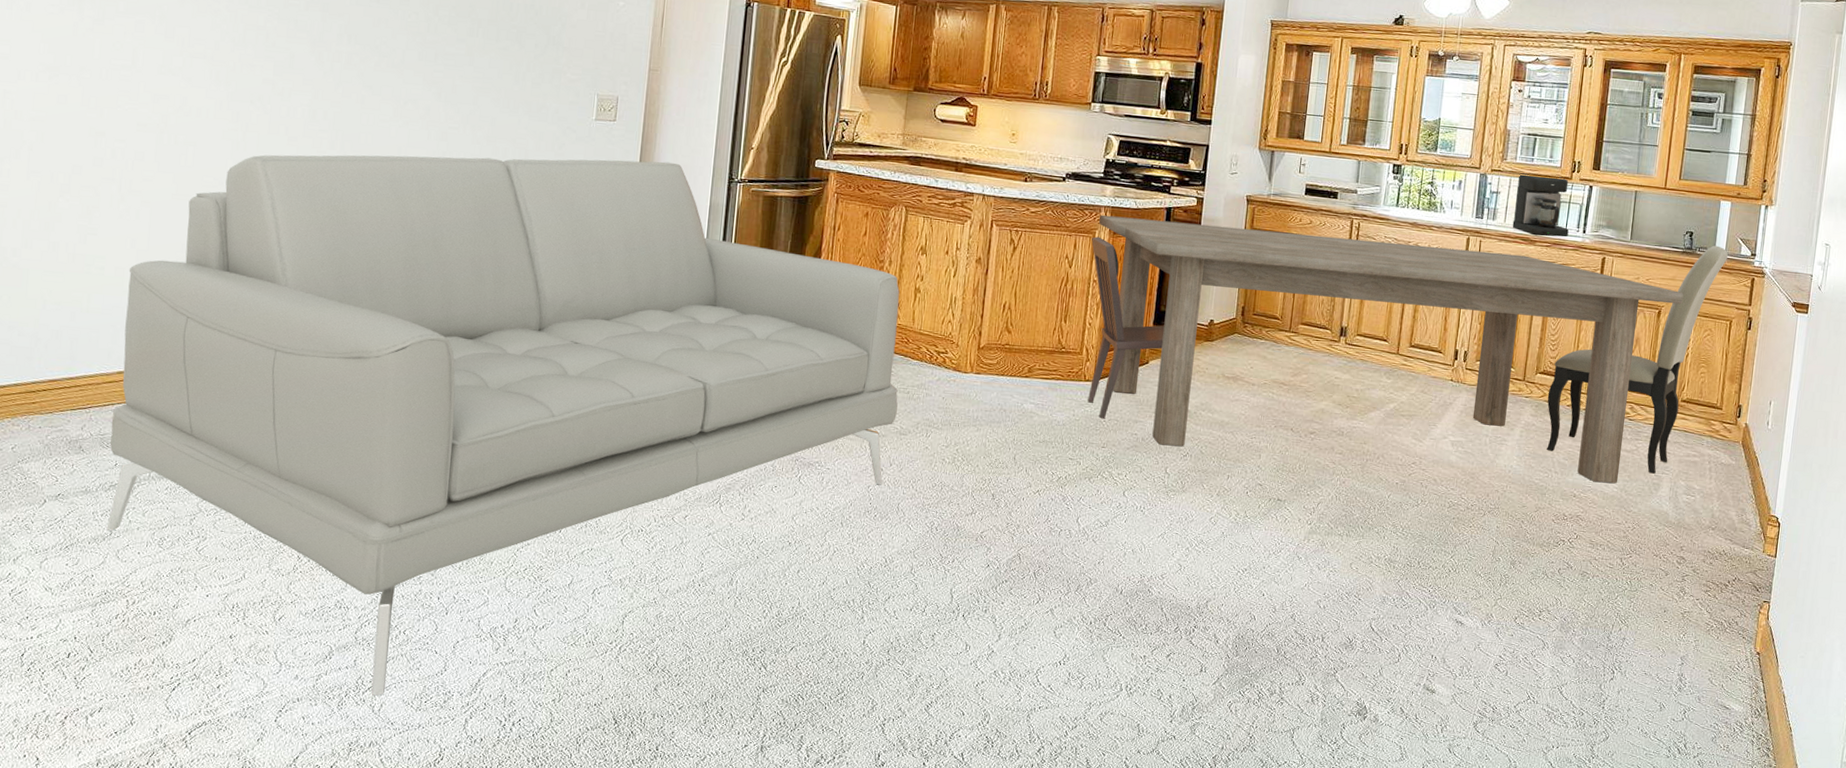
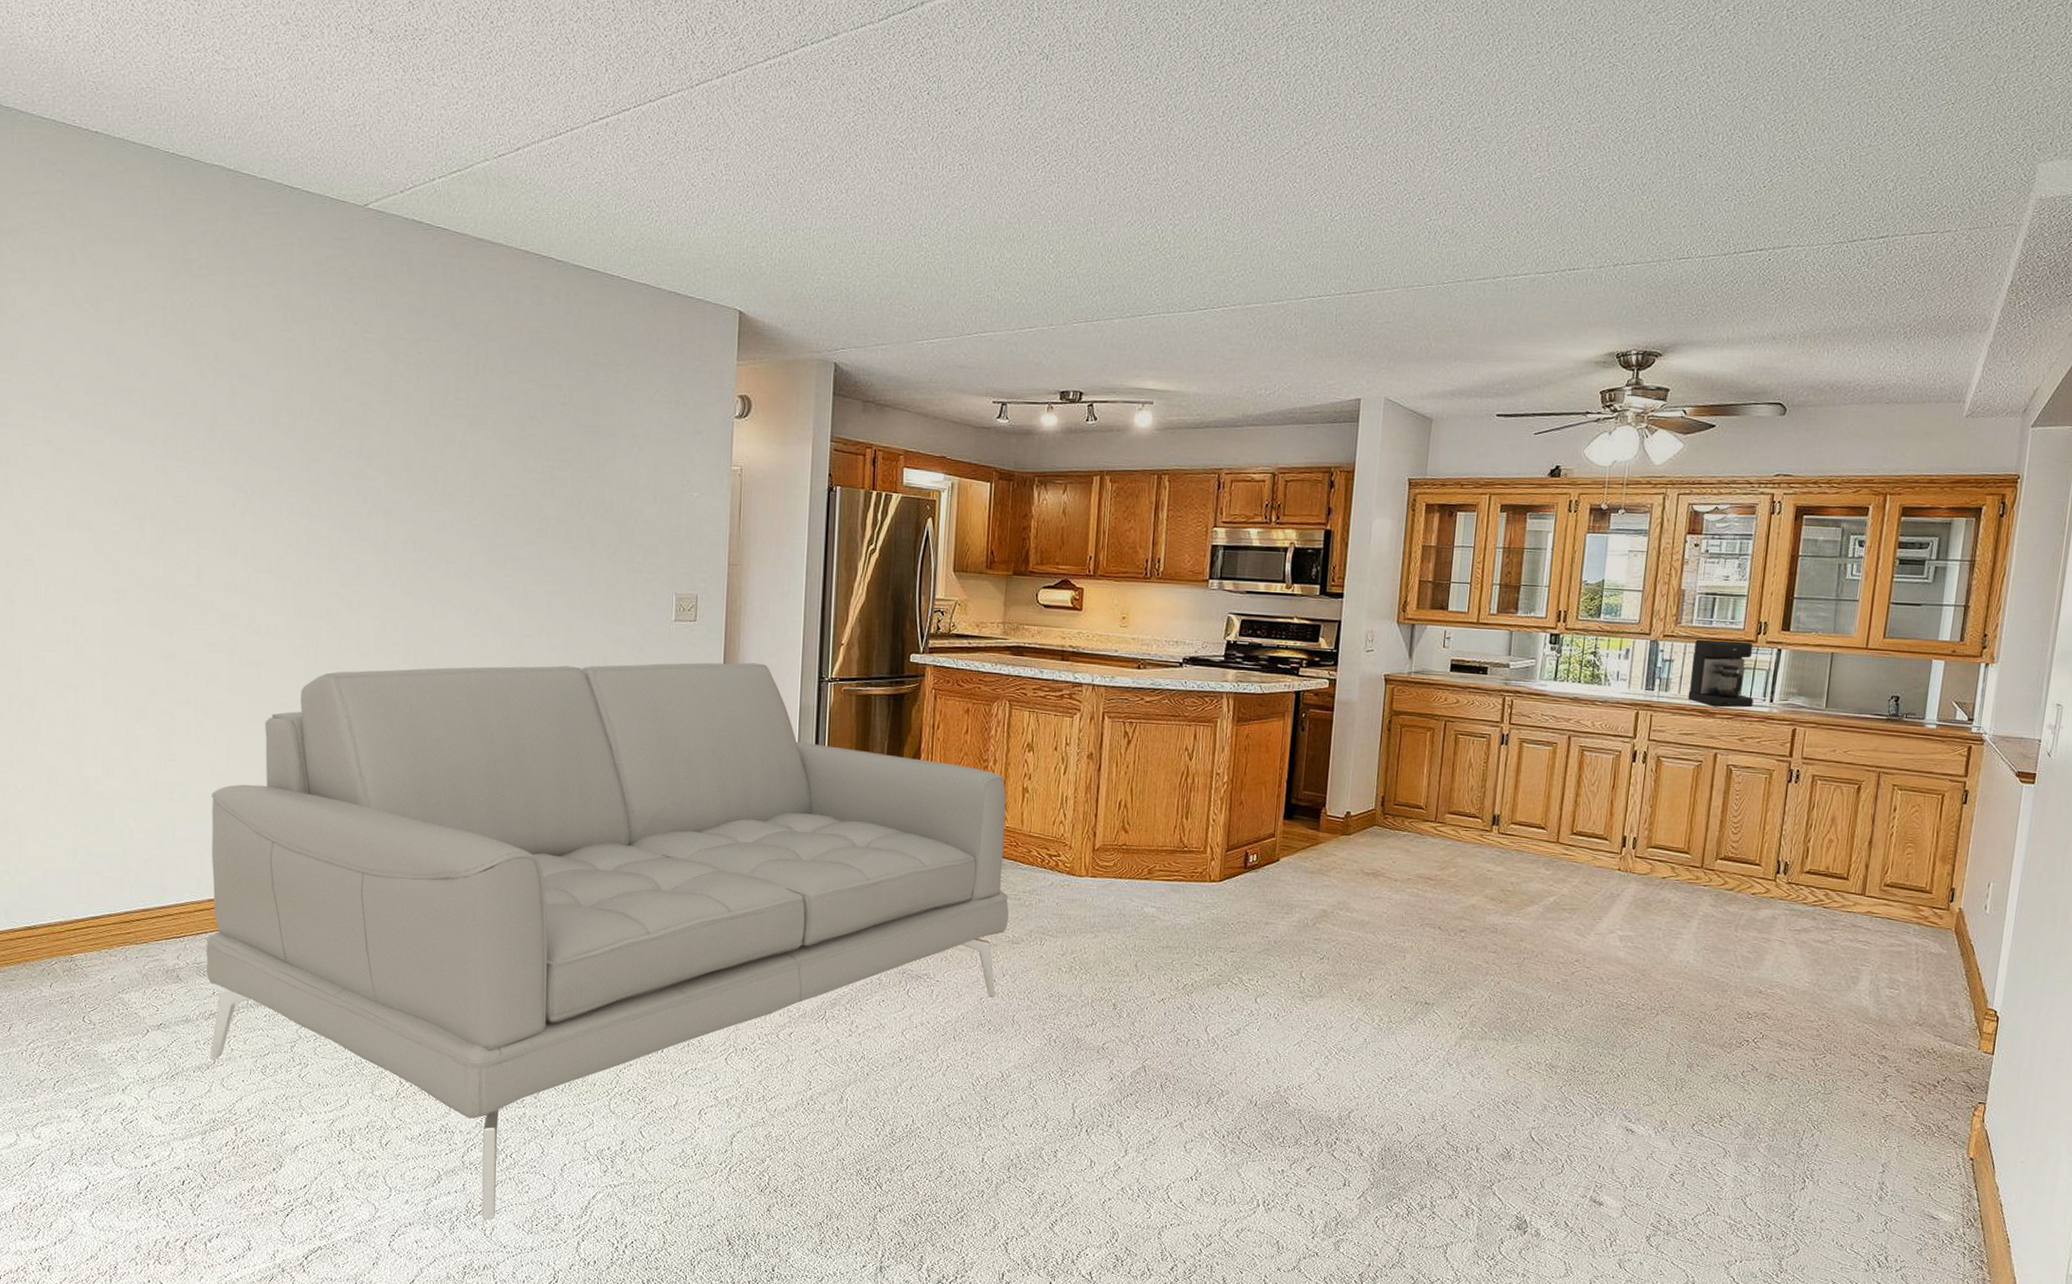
dining chair: present [1088,236,1165,419] -> none [1213,725,1297,922]
dining table: present [1098,214,1683,484] -> none [1220,701,1888,978]
dining chair: present [1547,245,1728,474] -> none [1728,710,1941,966]

